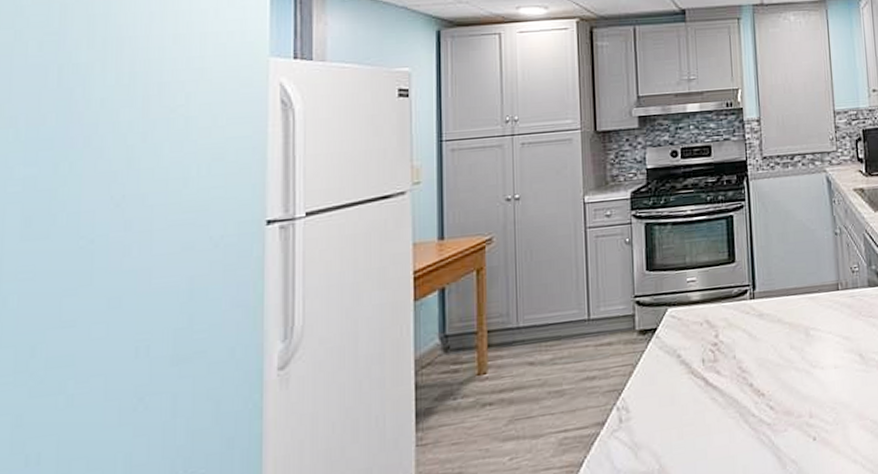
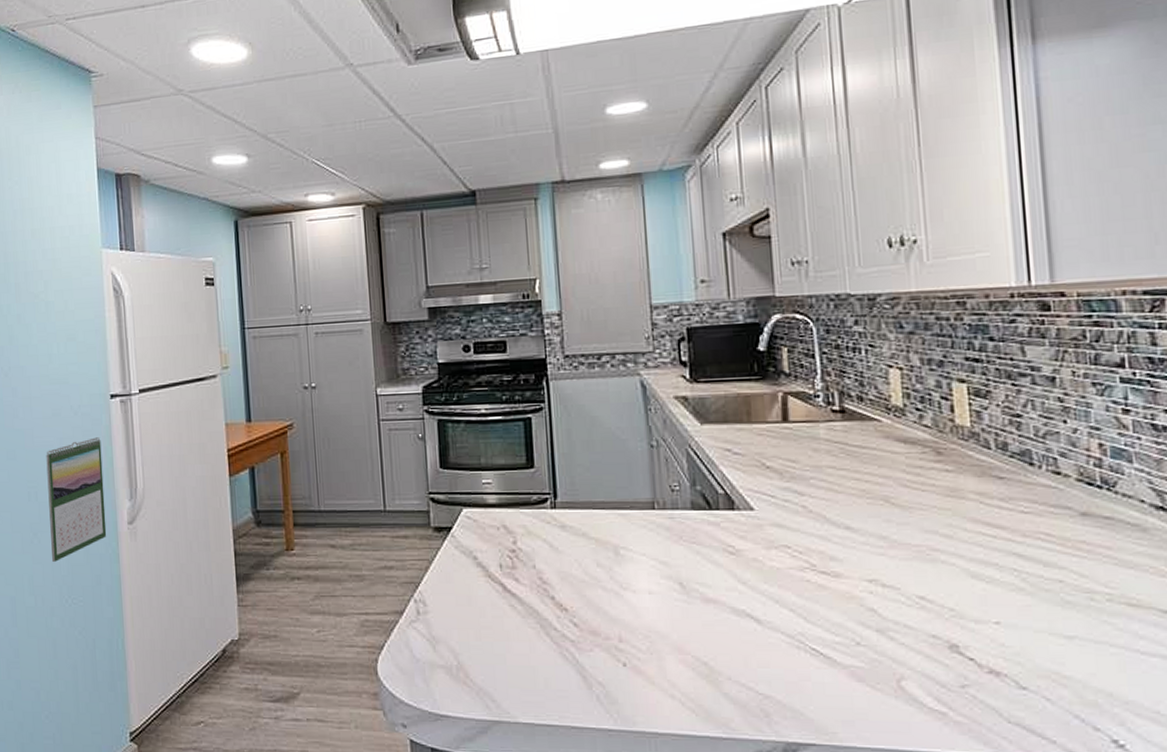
calendar: none [164,271,249,430] -> present [46,437,107,562]

